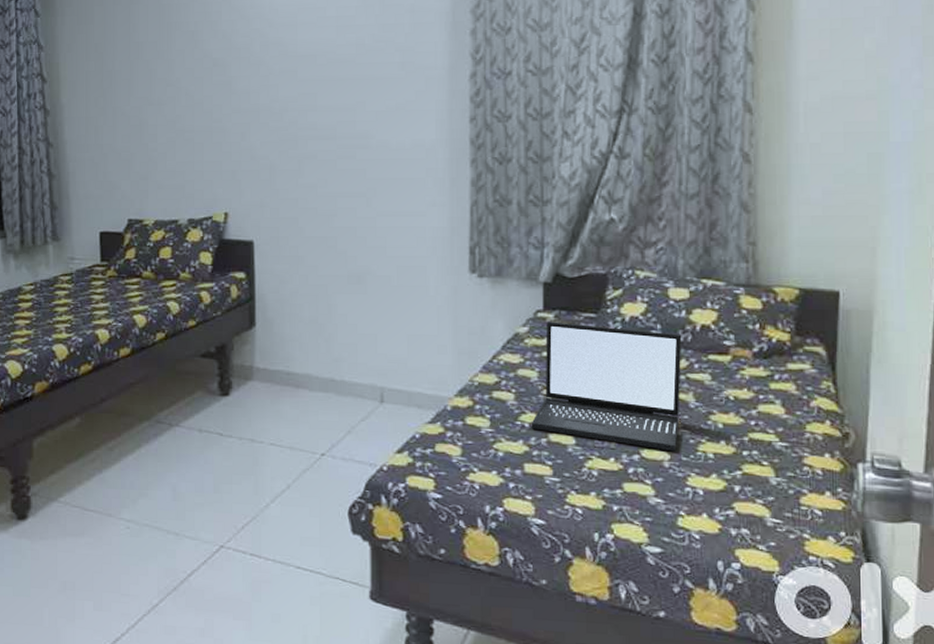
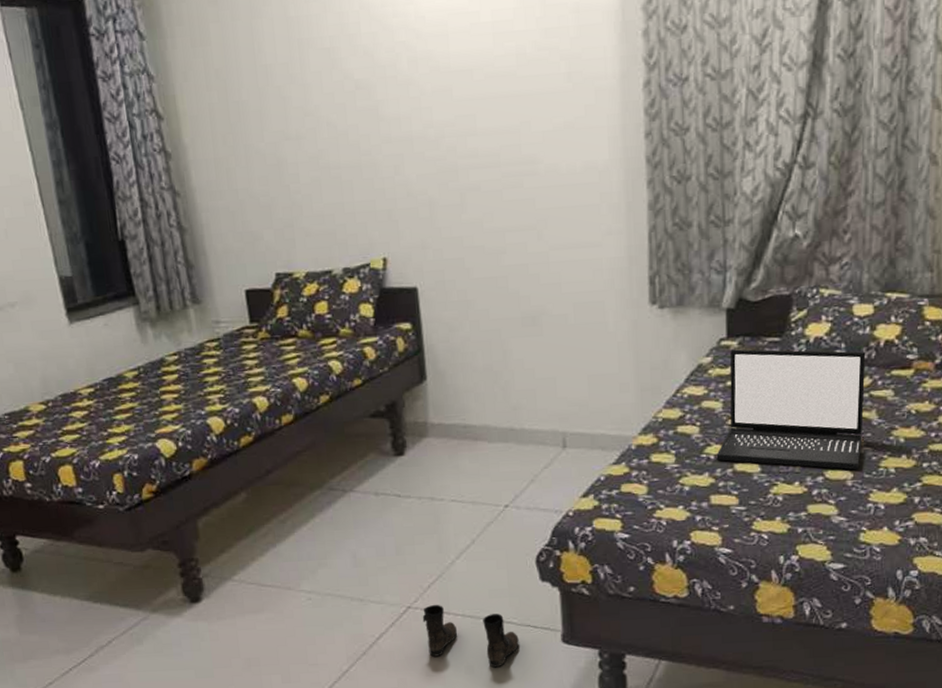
boots: none [234,546,327,619] -> present [422,604,519,668]

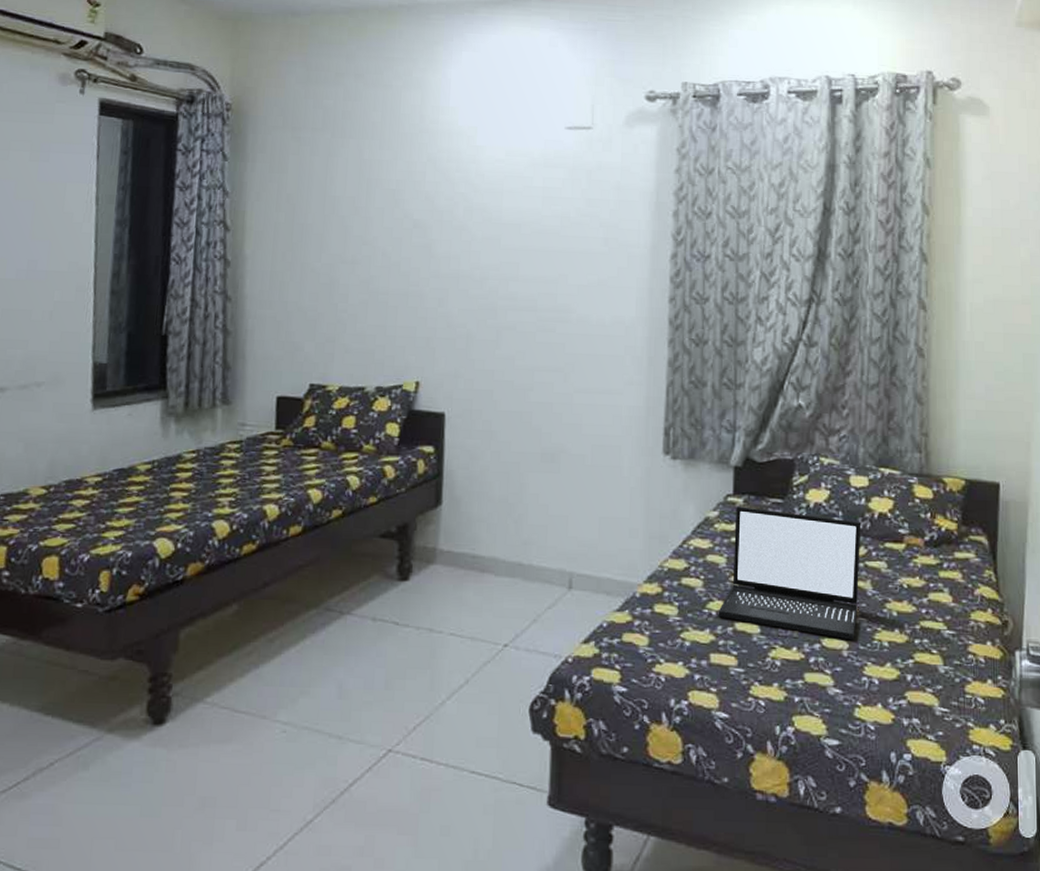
boots: present [422,604,519,668] -> none [402,749,502,830]

